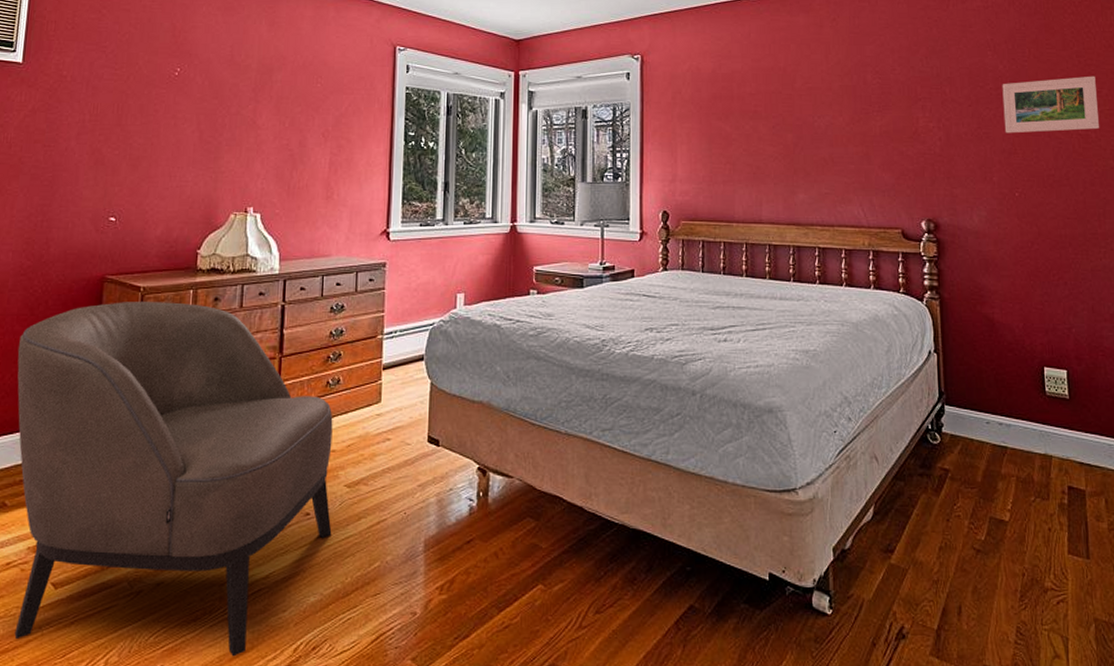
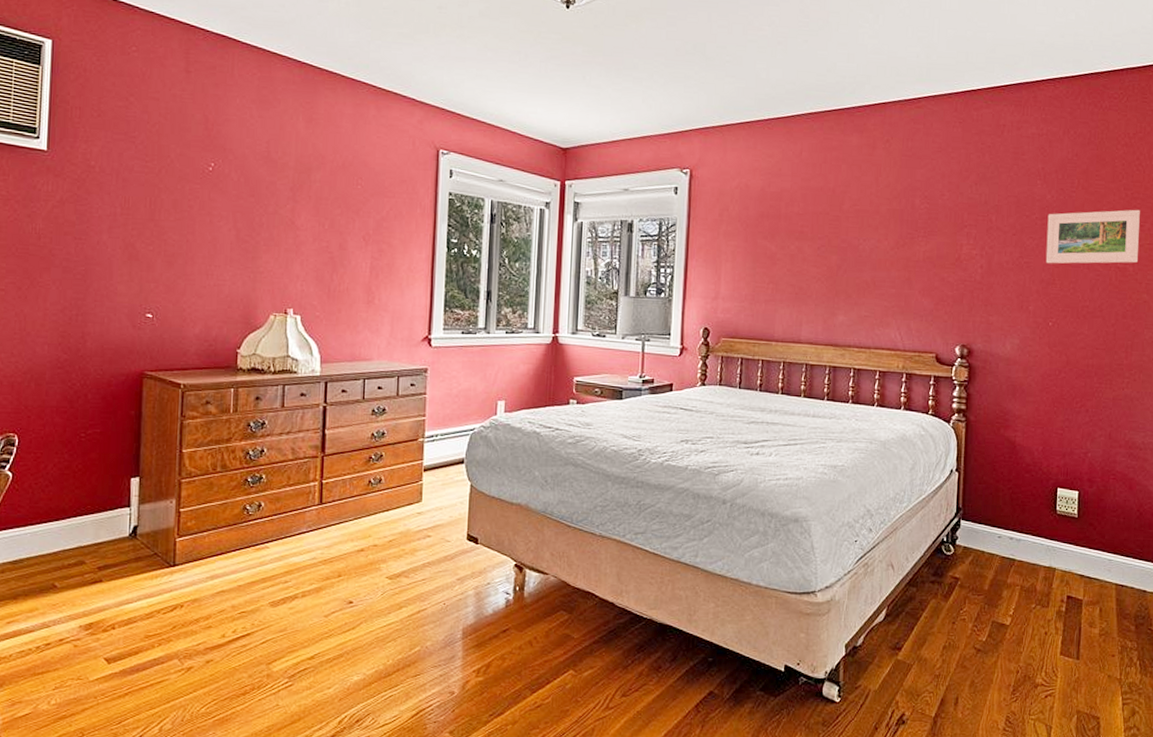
armchair: present [14,302,333,657] -> none [59,397,375,727]

